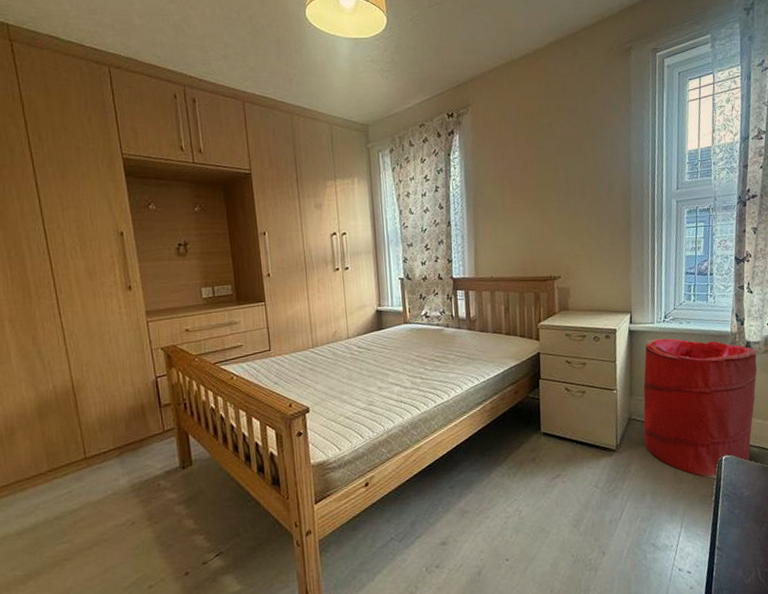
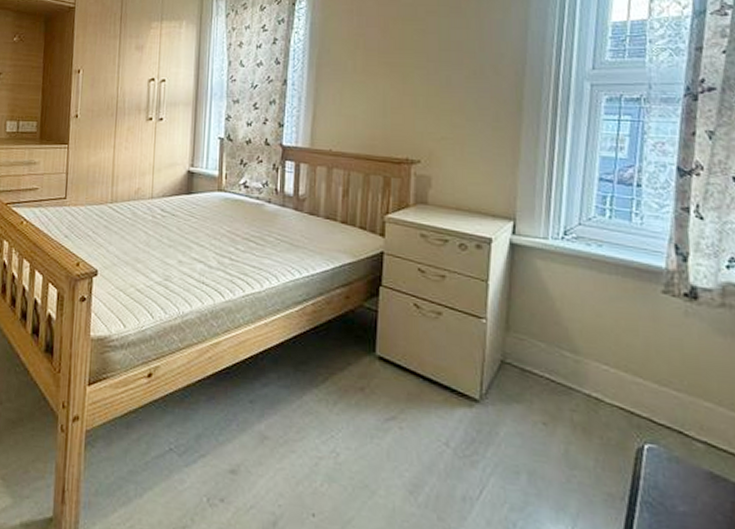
laundry hamper: present [643,338,758,479] -> none [522,260,708,475]

